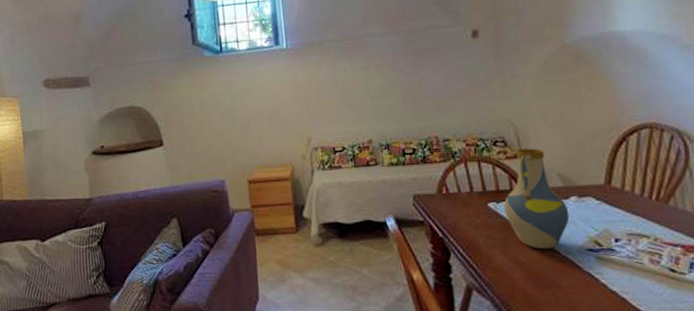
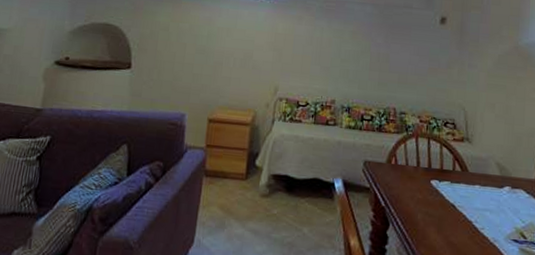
vase: present [504,148,570,250] -> none [445,133,502,235]

